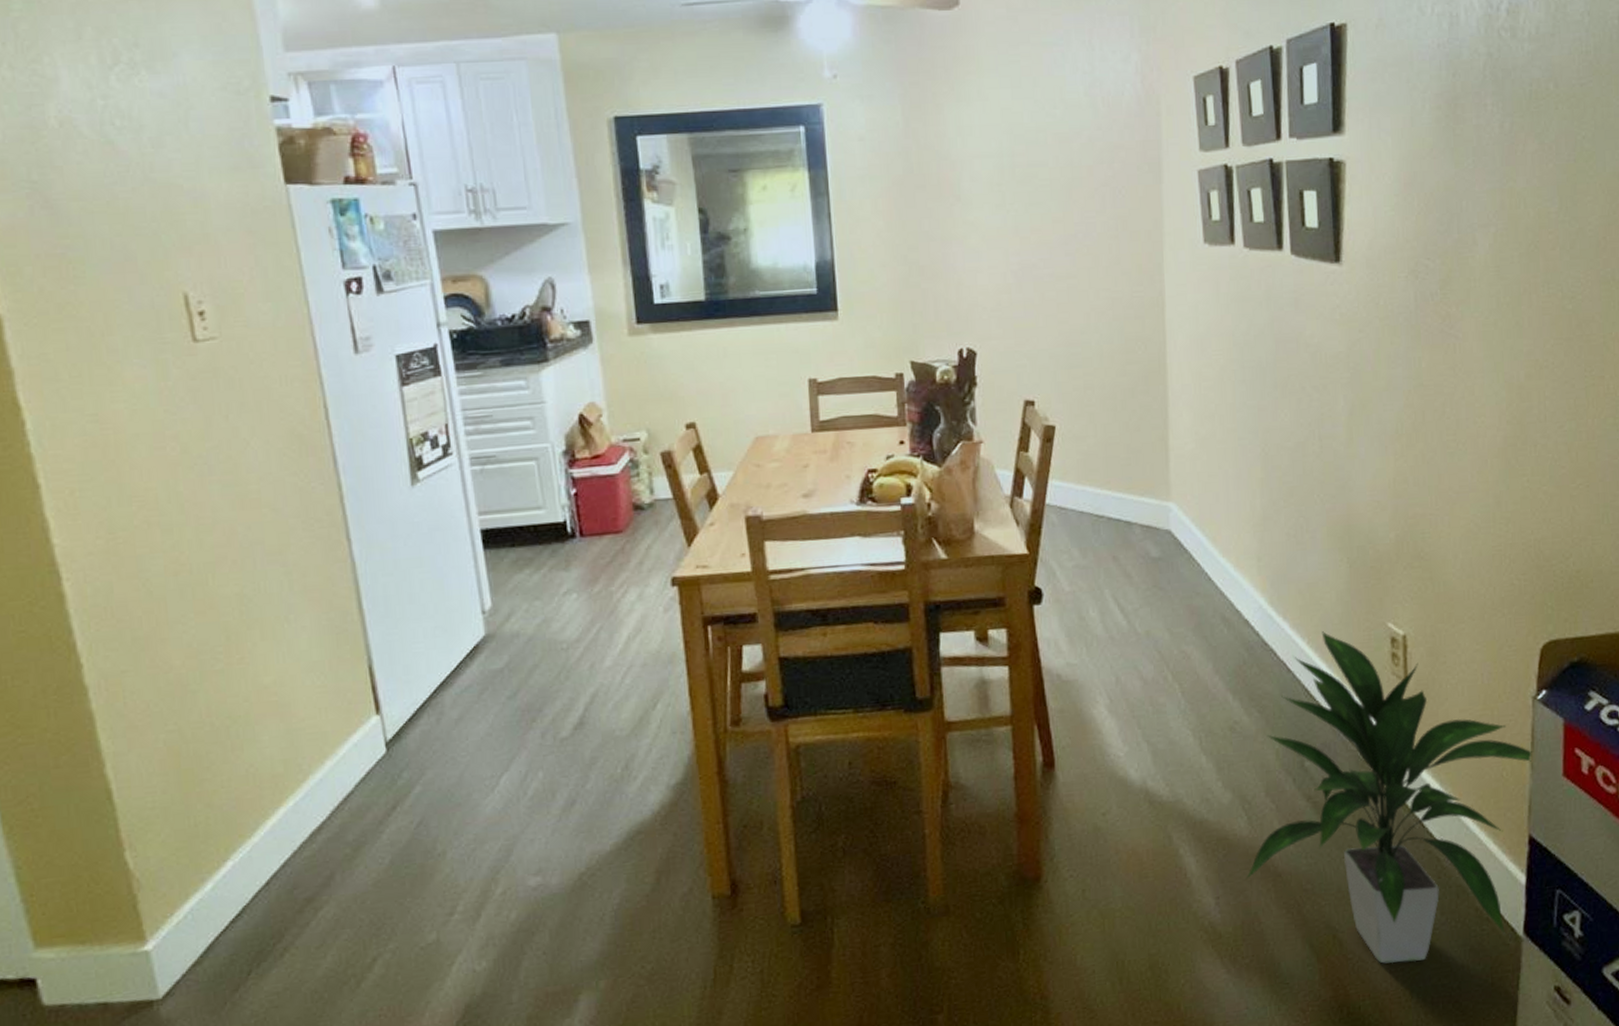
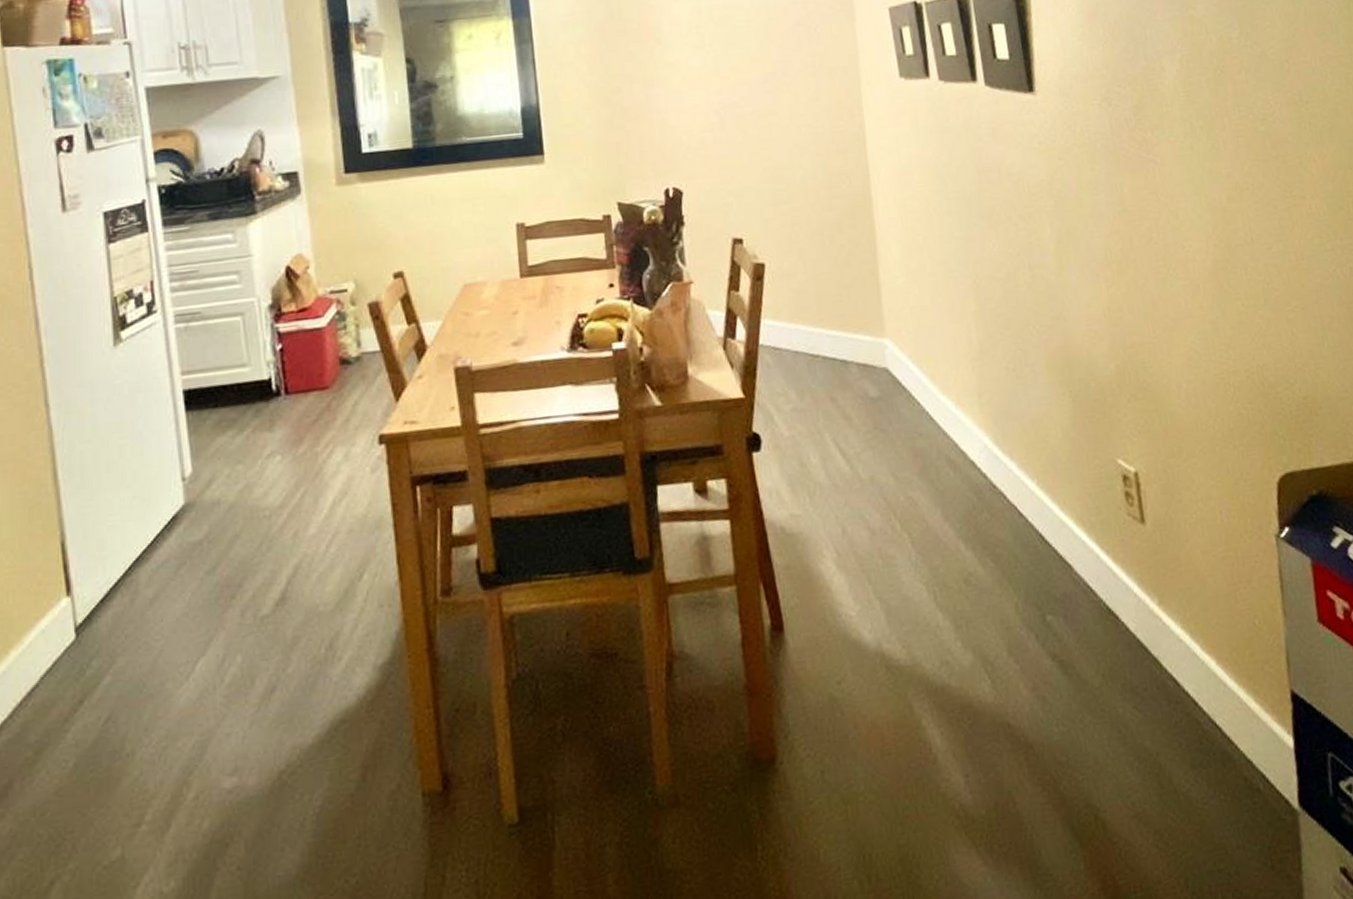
indoor plant: present [1246,631,1533,964] -> none [995,471,1284,847]

